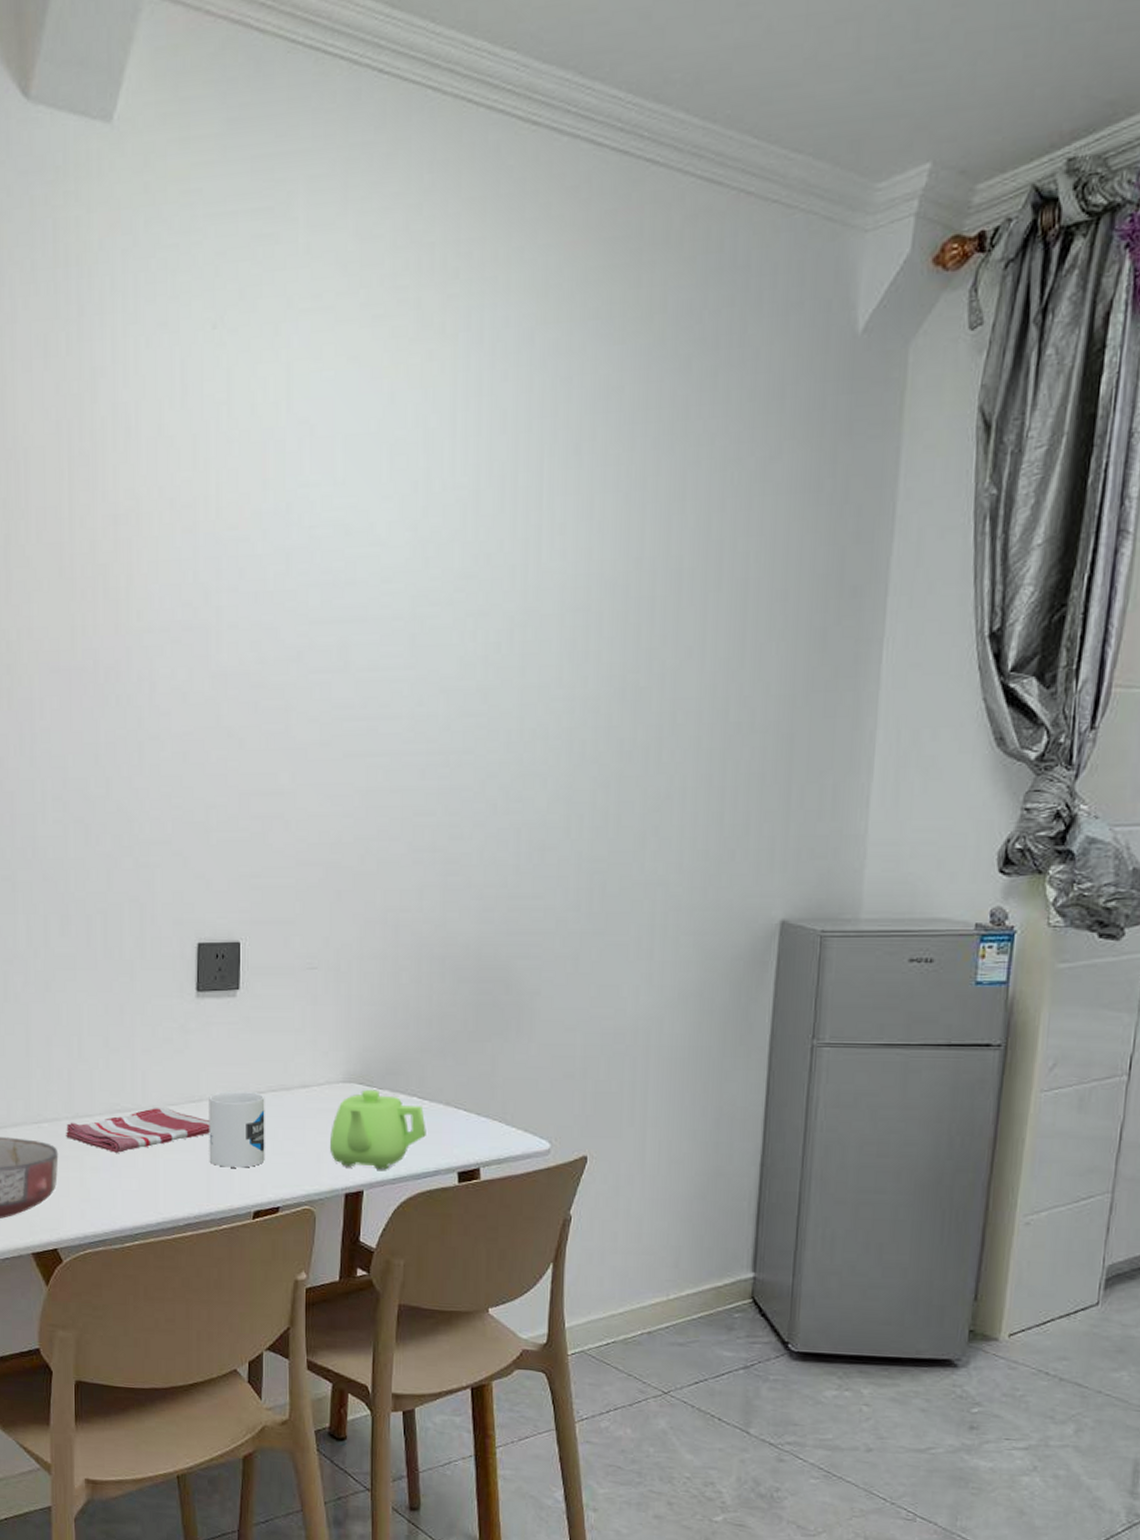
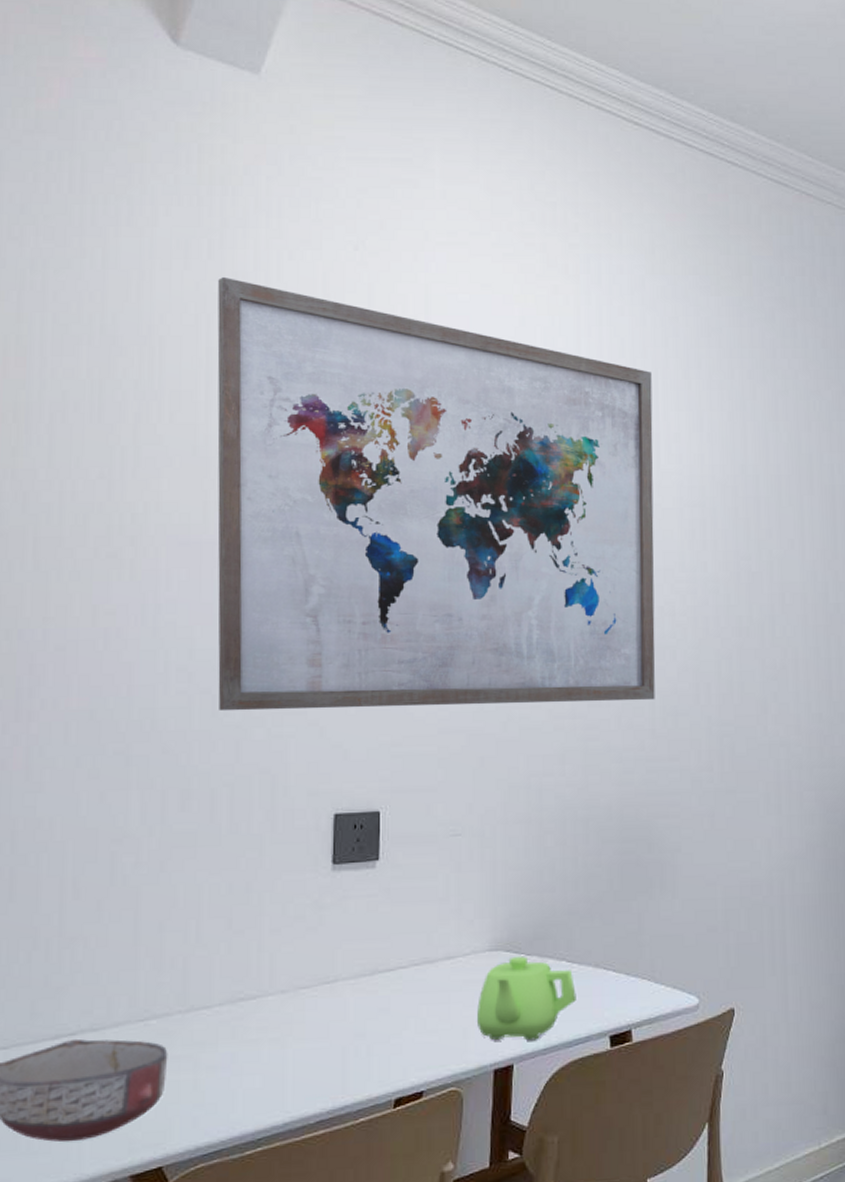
dish towel: present [66,1107,210,1153] -> none [178,991,346,1047]
wall art: none [77,374,537,840] -> present [217,276,655,711]
mug: present [209,1090,265,1168] -> none [345,967,407,1053]

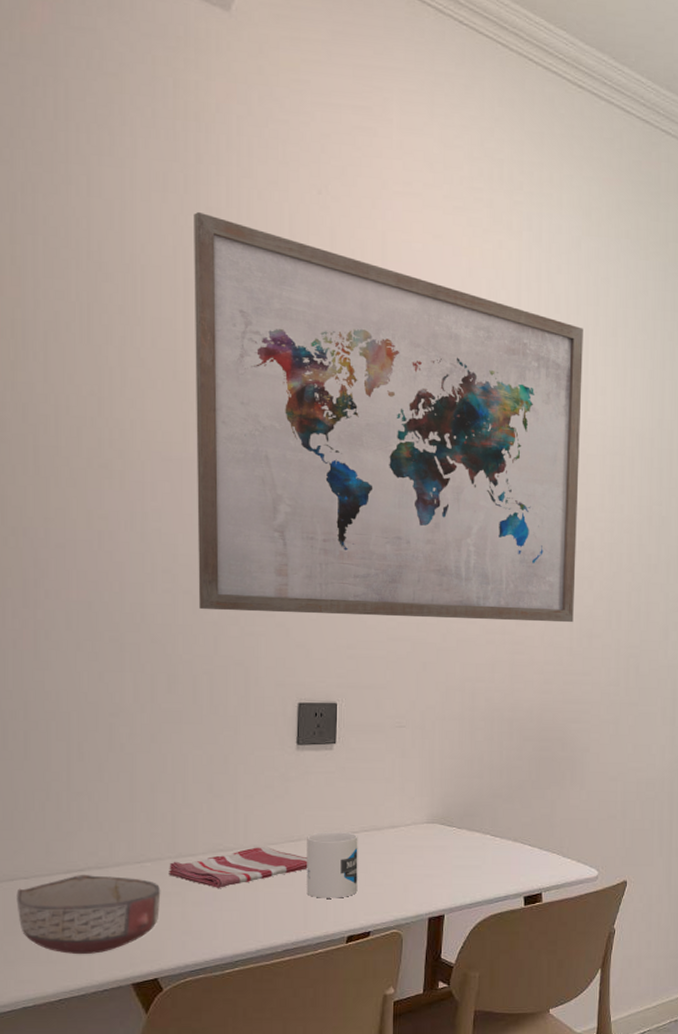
dish towel: none [178,991,346,1047] -> present [169,846,308,888]
mug: none [345,967,407,1053] -> present [306,831,358,898]
teapot: present [477,956,576,1041] -> none [416,829,498,897]

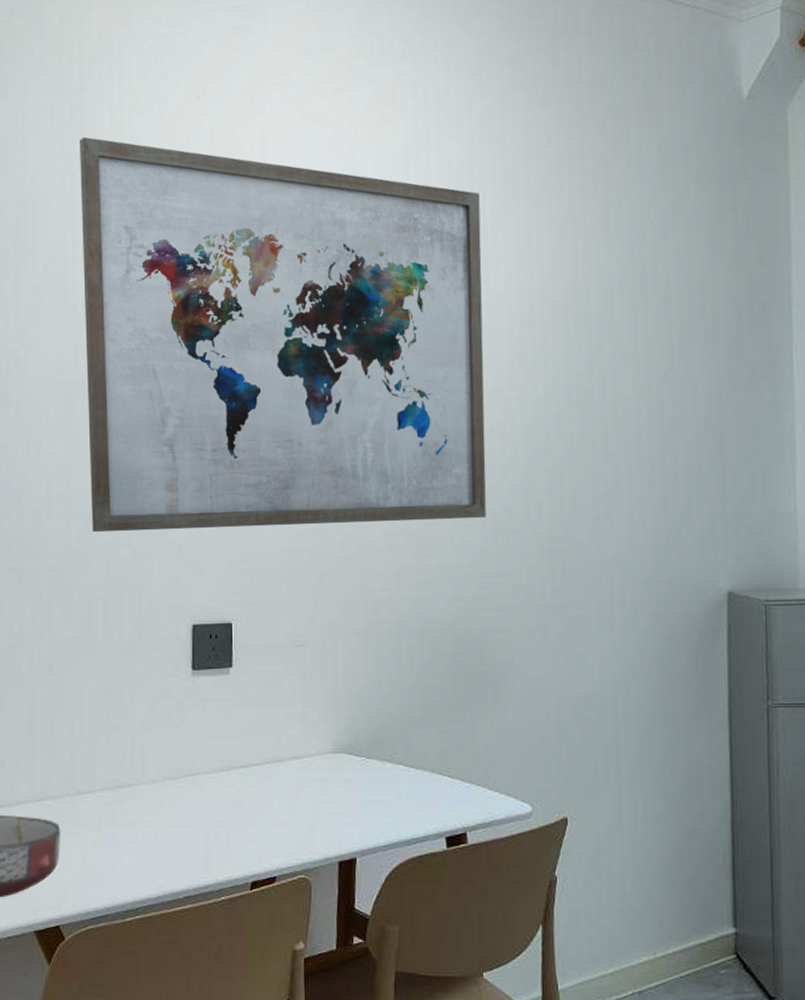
dish towel: present [169,846,308,888] -> none [68,781,208,828]
mug: present [306,831,358,898] -> none [205,763,261,839]

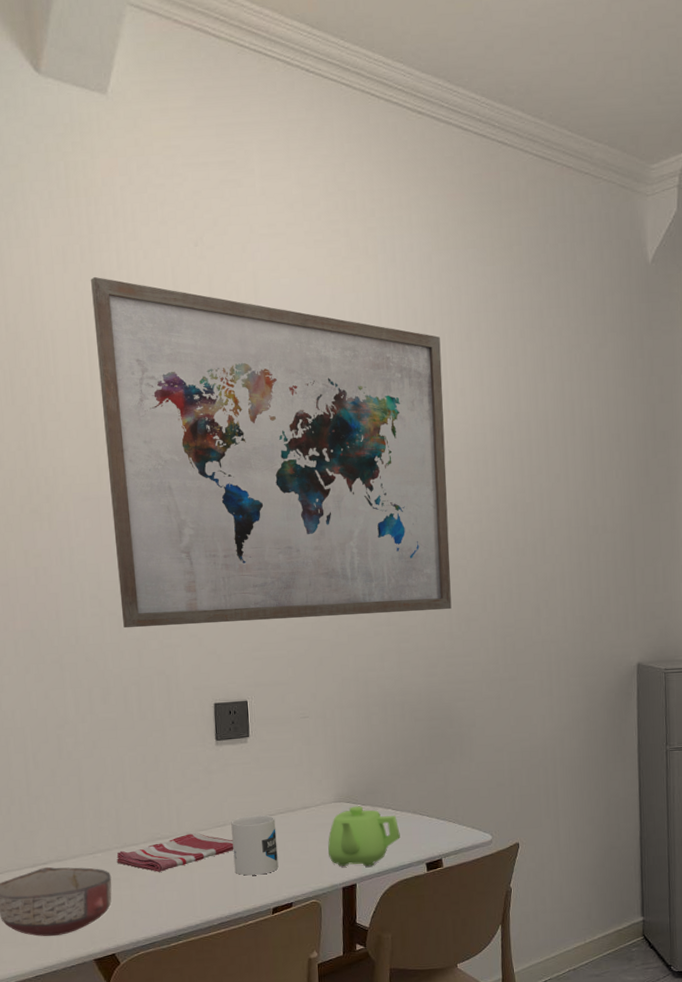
dish towel: none [68,781,208,828] -> present [116,832,234,872]
mug: none [205,763,261,839] -> present [231,814,279,876]
teapot: none [323,759,414,837] -> present [328,806,400,867]

